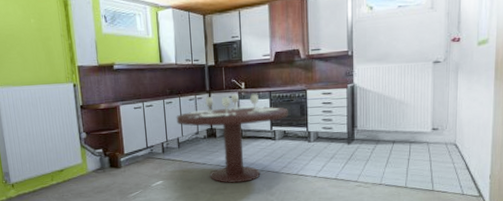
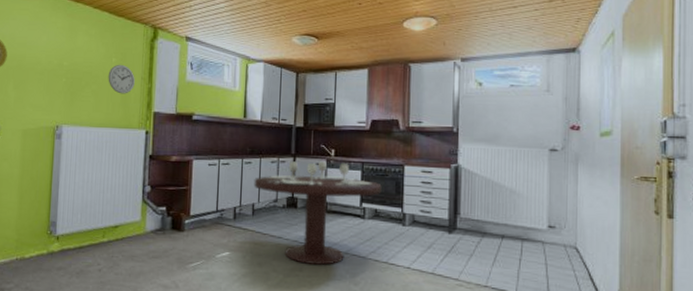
wall clock: none [29,24,56,53] -> present [108,64,135,94]

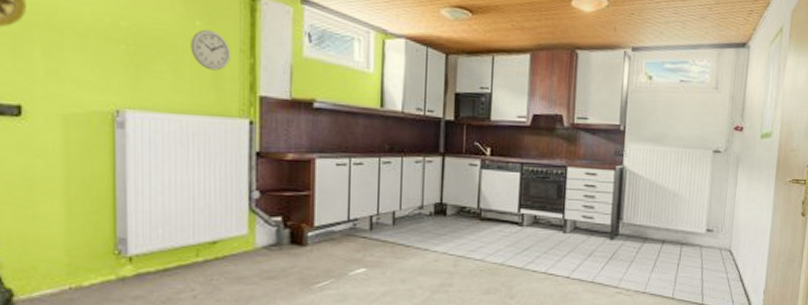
dining table: present [254,161,382,265] -> none [394,161,542,278]

